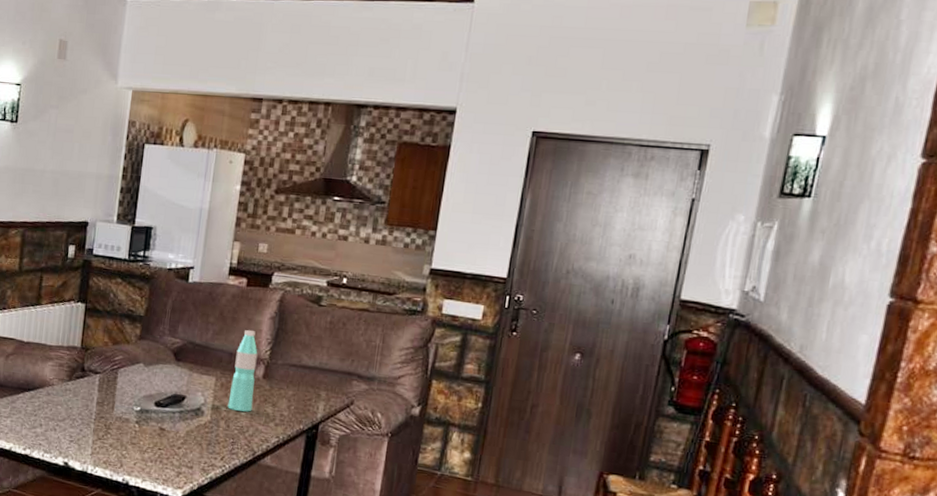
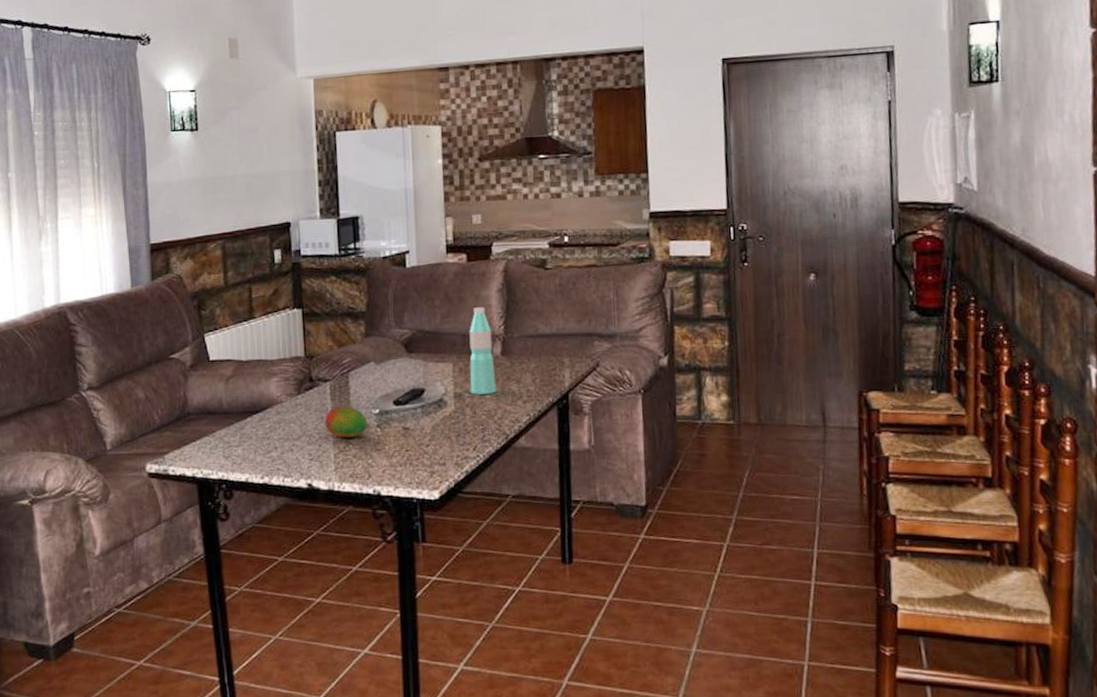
fruit: none [89,397,128,428] -> present [325,405,368,438]

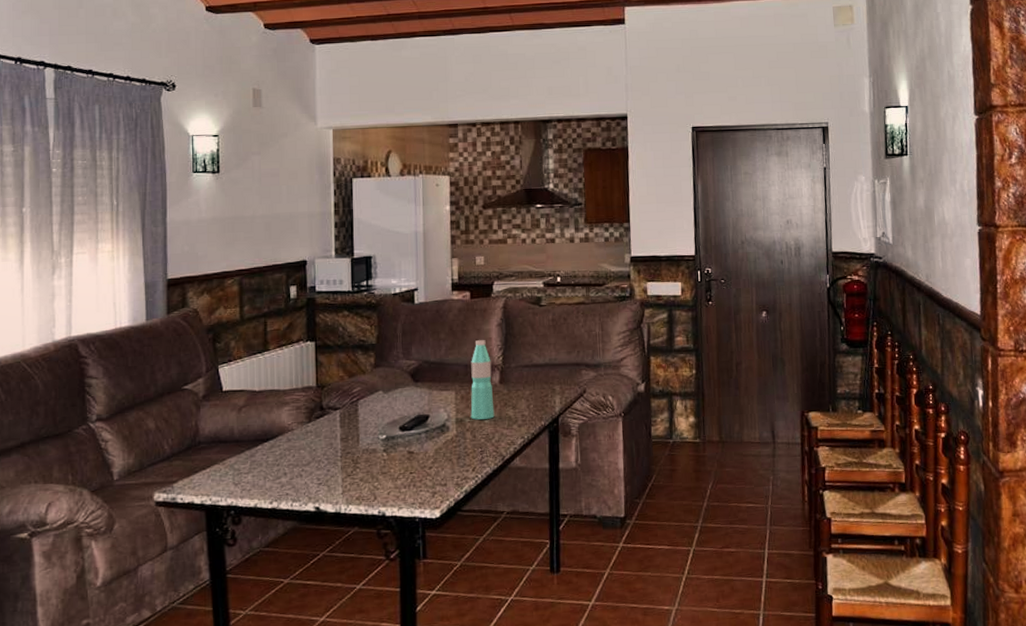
fruit: present [325,405,368,438] -> none [334,431,375,463]

